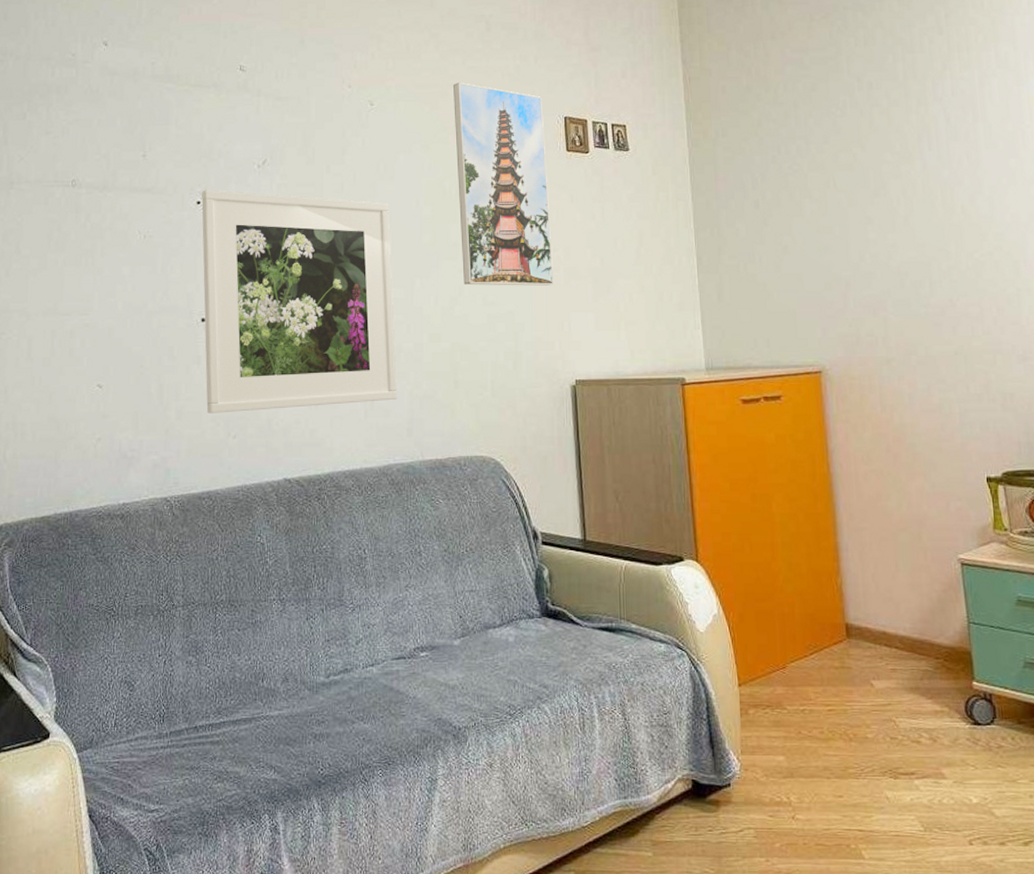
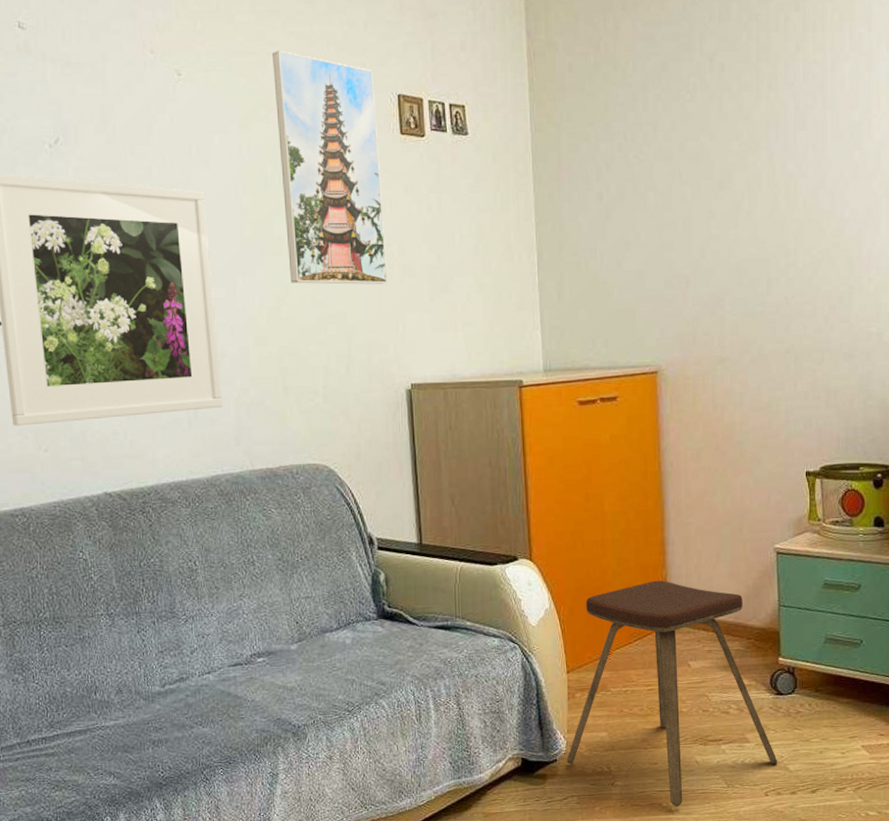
music stool: none [741,588,981,850] -> present [566,580,778,807]

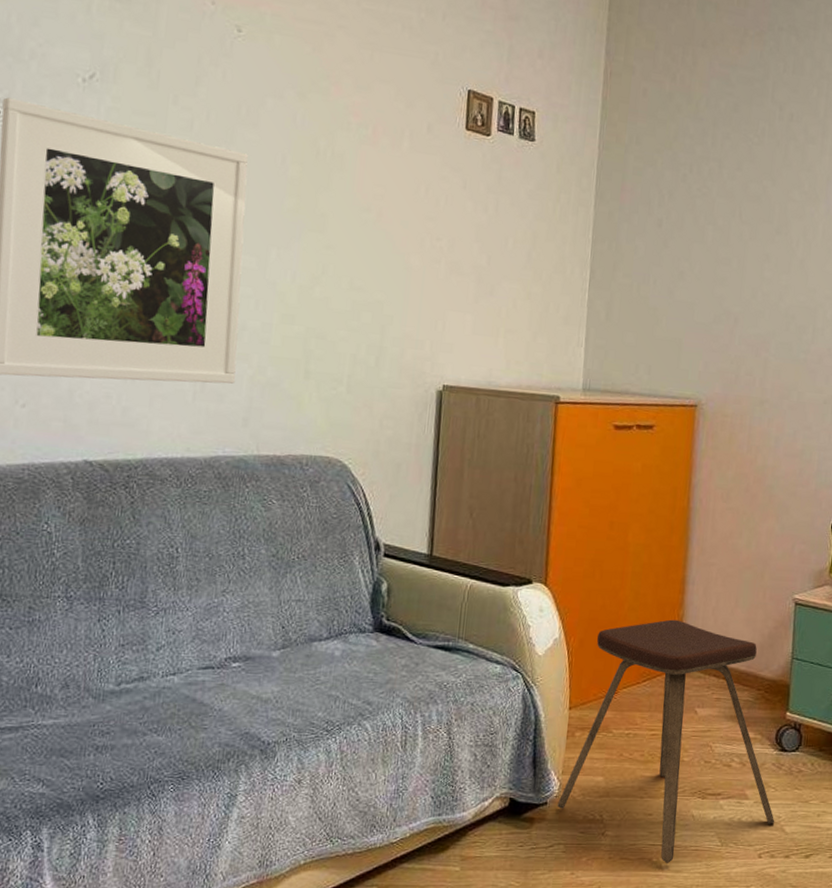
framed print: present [273,51,388,285] -> none [328,25,446,278]

